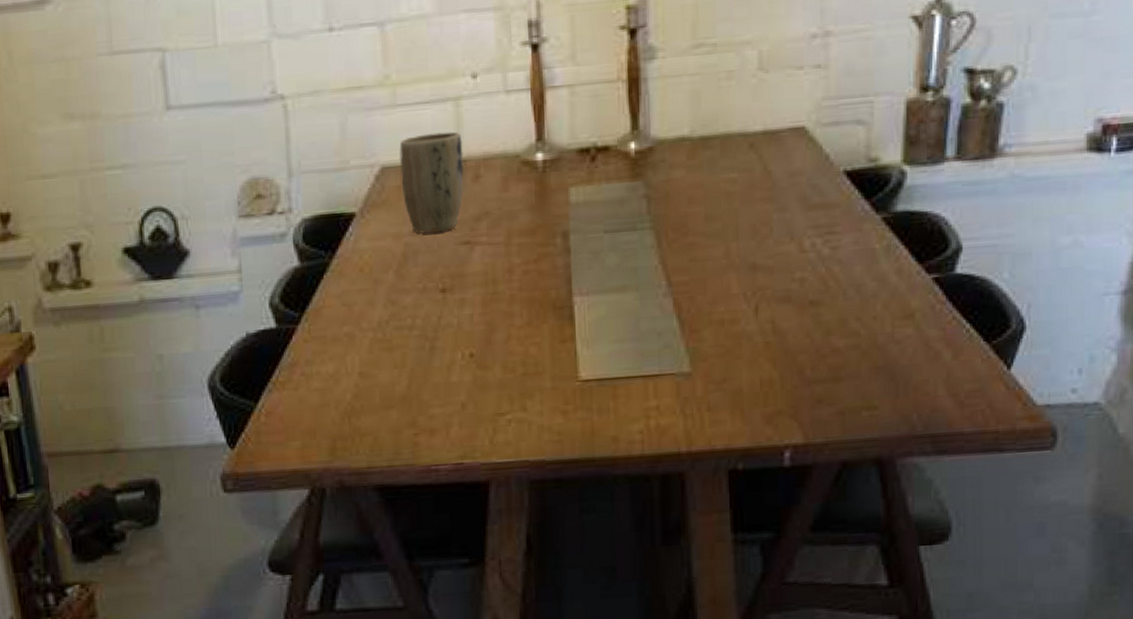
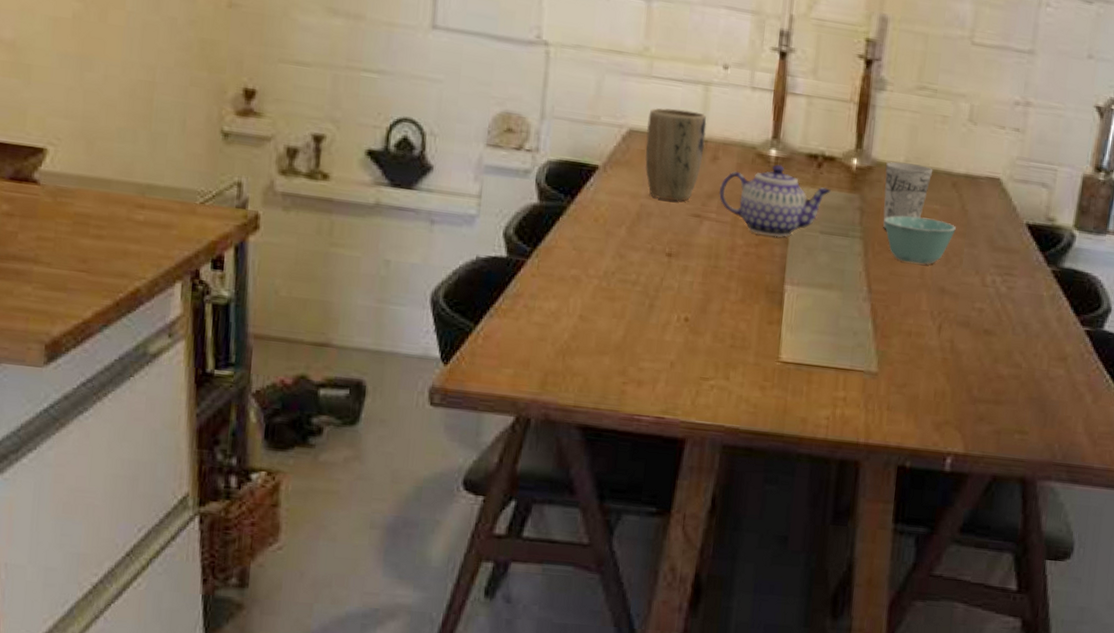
teapot: none [486,167,610,248] -> present [718,164,831,238]
cup: none [668,131,723,213] -> present [883,161,932,230]
bowl: none [675,189,760,245] -> present [884,215,956,265]

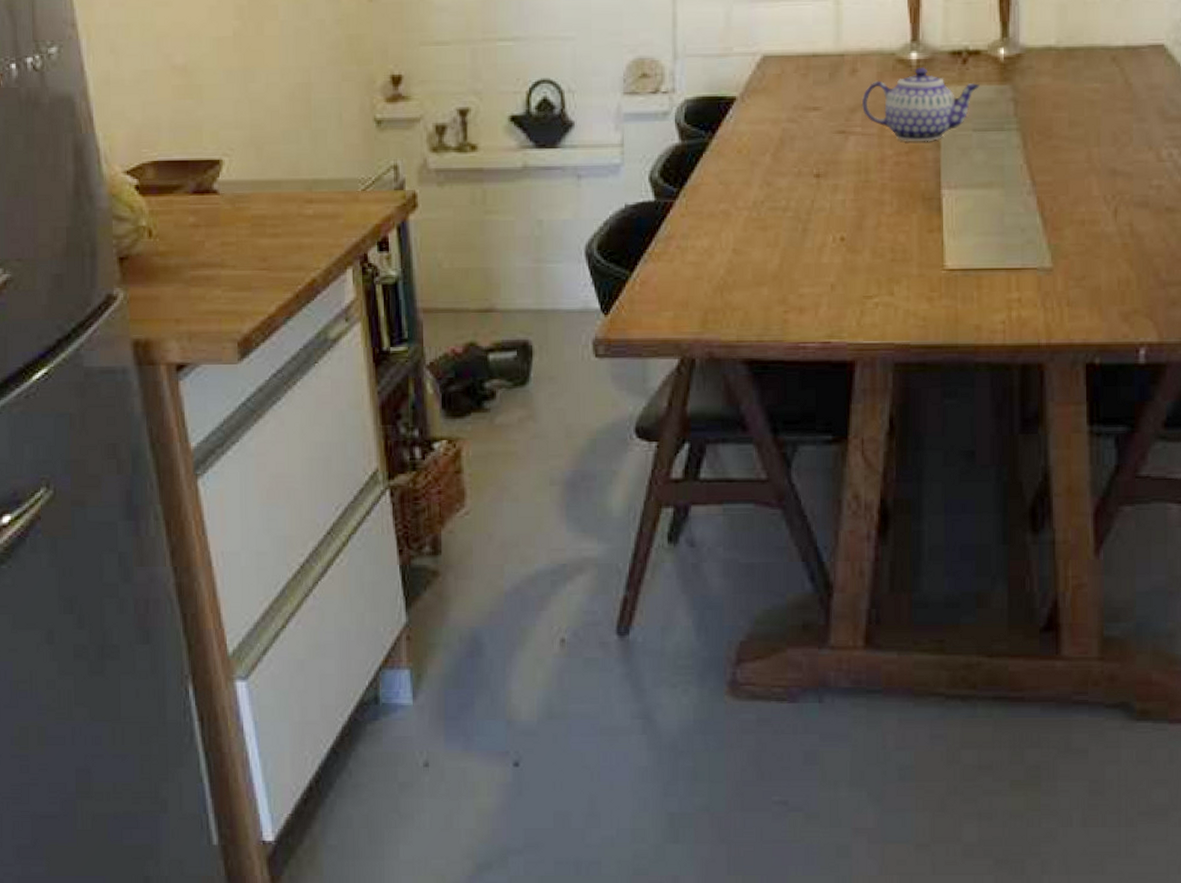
plant pot: present [645,107,707,201] -> none [780,27,842,121]
cup: present [883,161,932,230] -> none [1035,43,1088,117]
bowl: present [884,215,956,265] -> none [1040,98,1121,148]

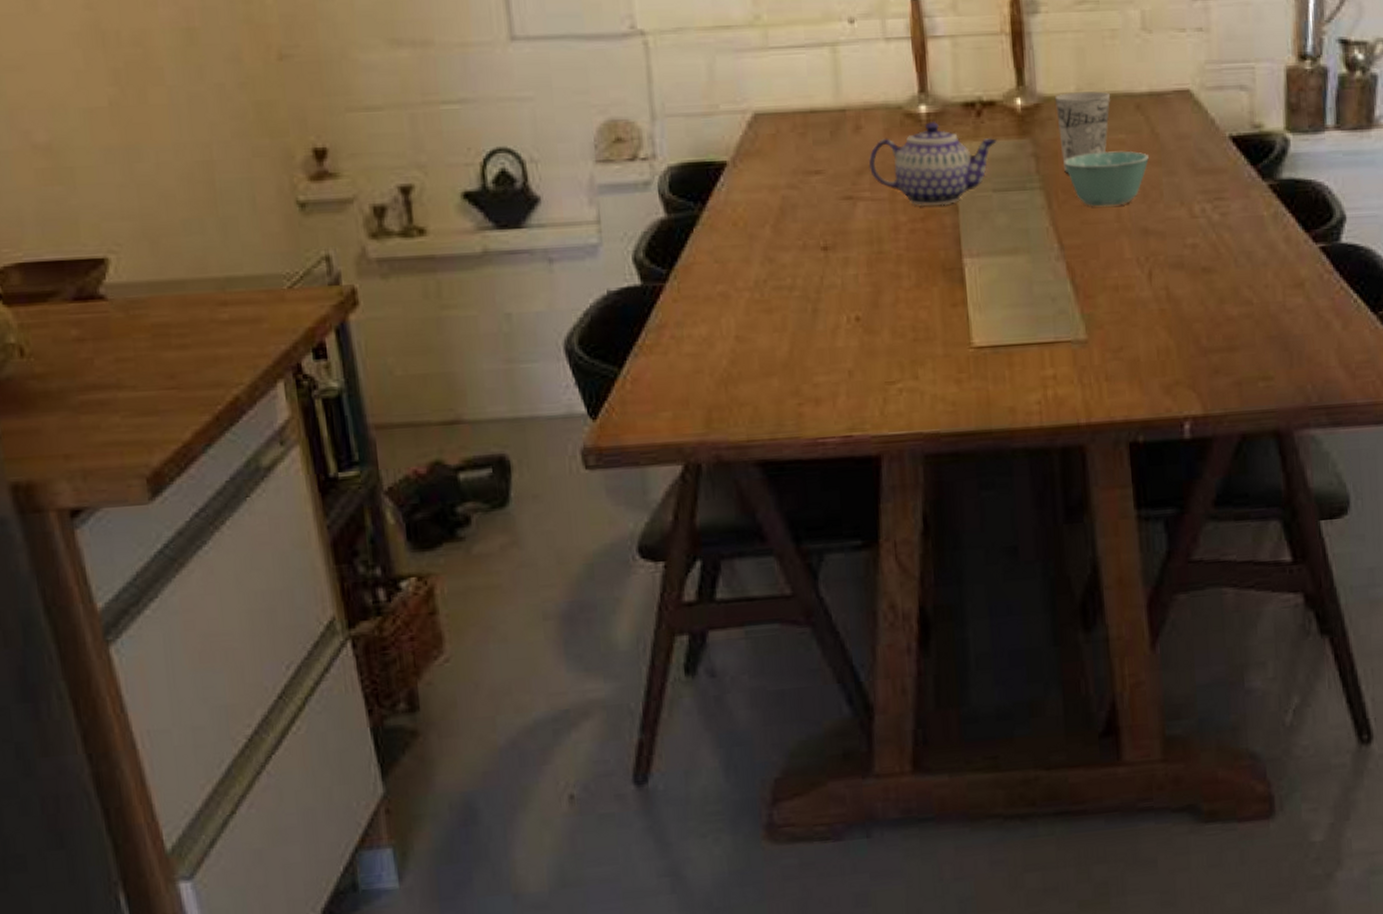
cup: none [1035,43,1088,117] -> present [1054,90,1110,174]
bowl: none [1040,98,1121,148] -> present [1064,151,1149,207]

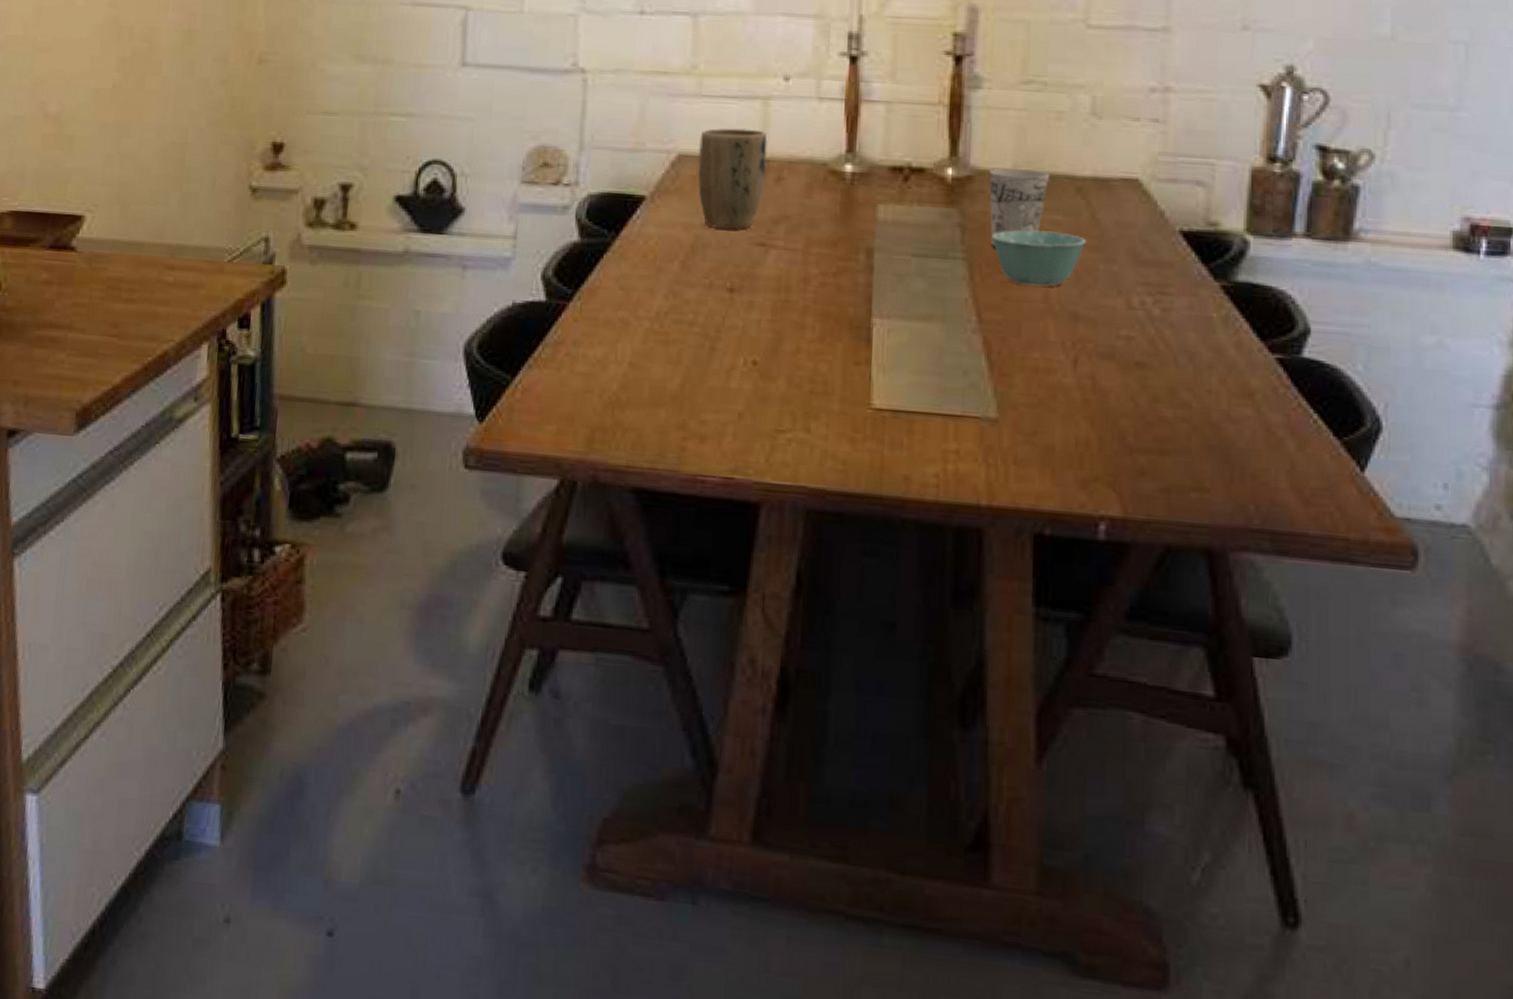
plant pot: none [773,78,844,187] -> present [697,128,768,230]
teapot: present [868,120,997,206] -> none [785,180,922,264]

